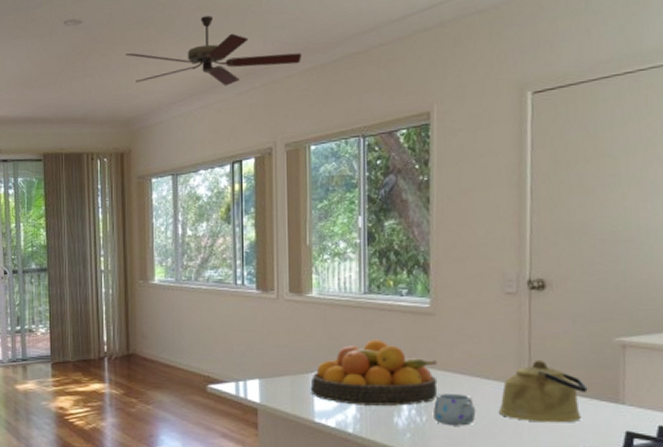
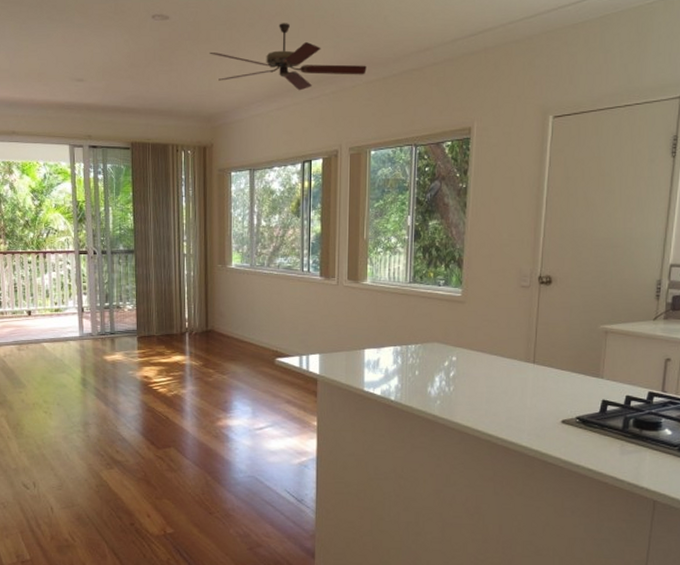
fruit bowl: present [310,339,438,406] -> none [362,322,464,378]
mug: present [434,394,476,426] -> none [459,369,492,395]
kettle: present [498,359,588,423] -> none [509,341,577,393]

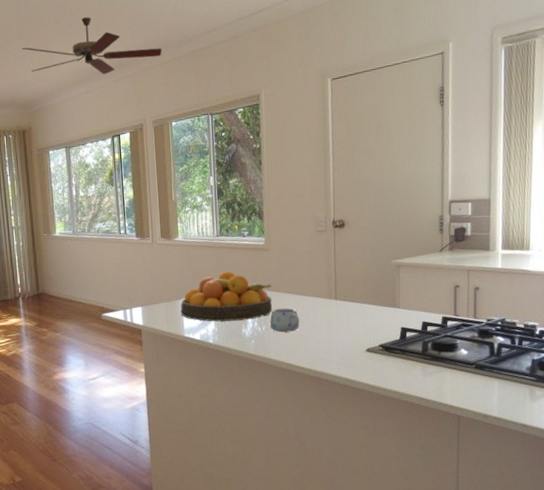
fruit bowl: none [362,322,464,378] -> present [180,271,273,322]
mug: none [459,369,492,395] -> present [270,308,300,333]

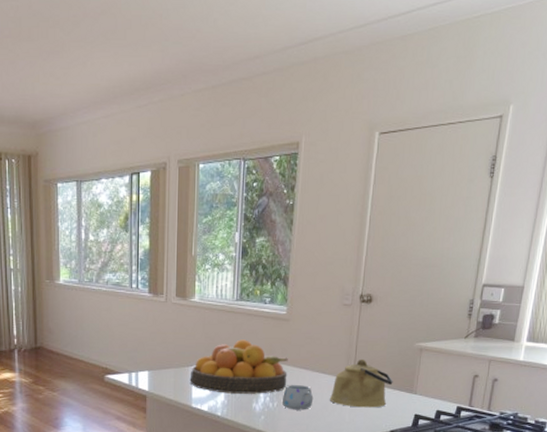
ceiling fan: present [22,17,162,75] -> none [32,22,196,98]
kettle: none [315,279,375,325] -> present [329,359,393,408]

